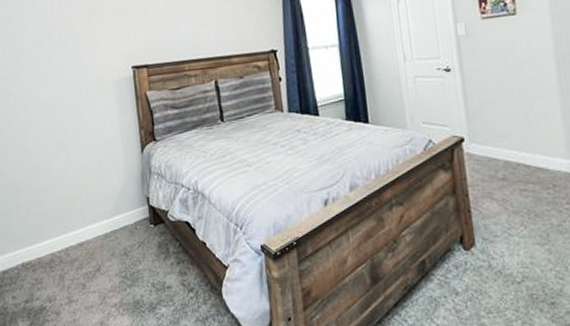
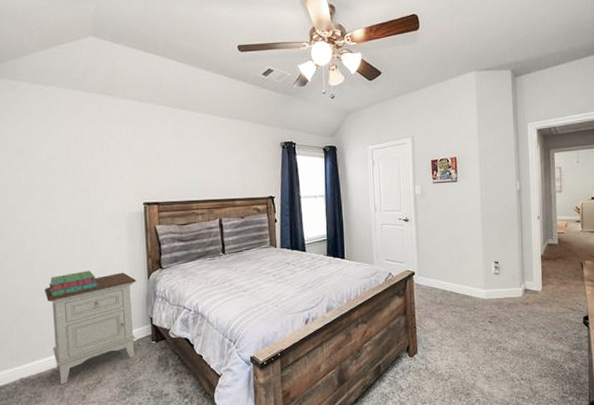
nightstand: none [39,146,134,272] -> present [45,272,137,385]
stack of books: none [43,145,91,175] -> present [49,270,98,297]

